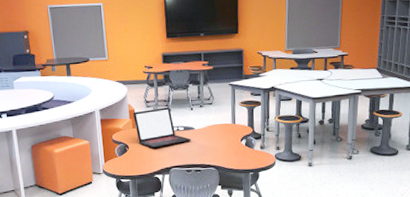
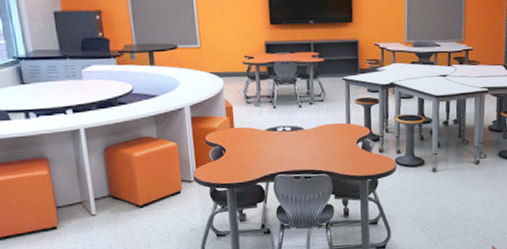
laptop: present [133,107,191,149] -> none [230,104,300,152]

